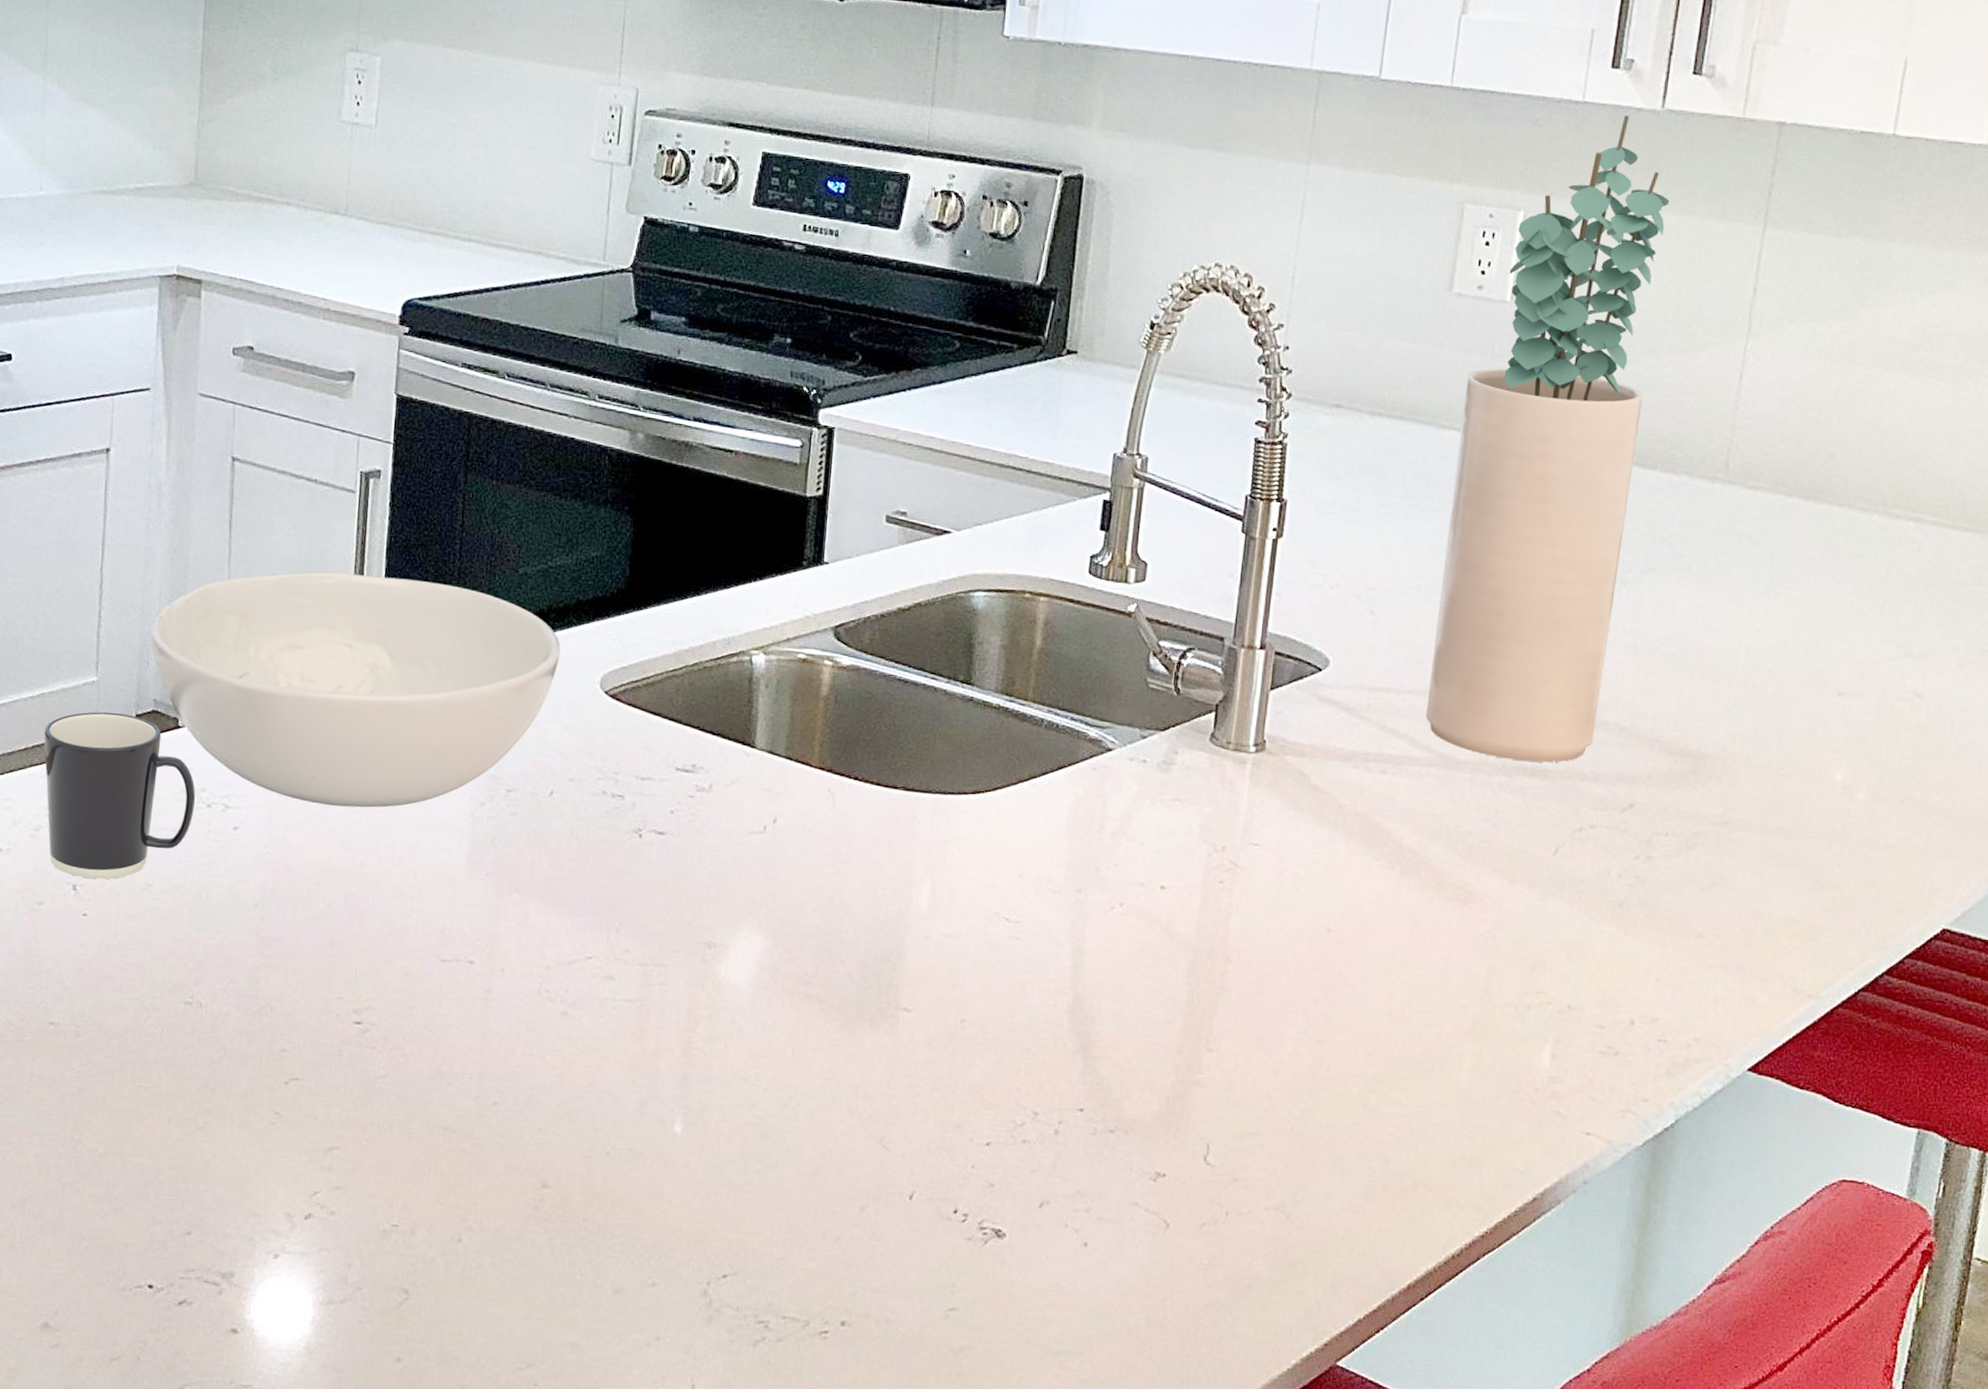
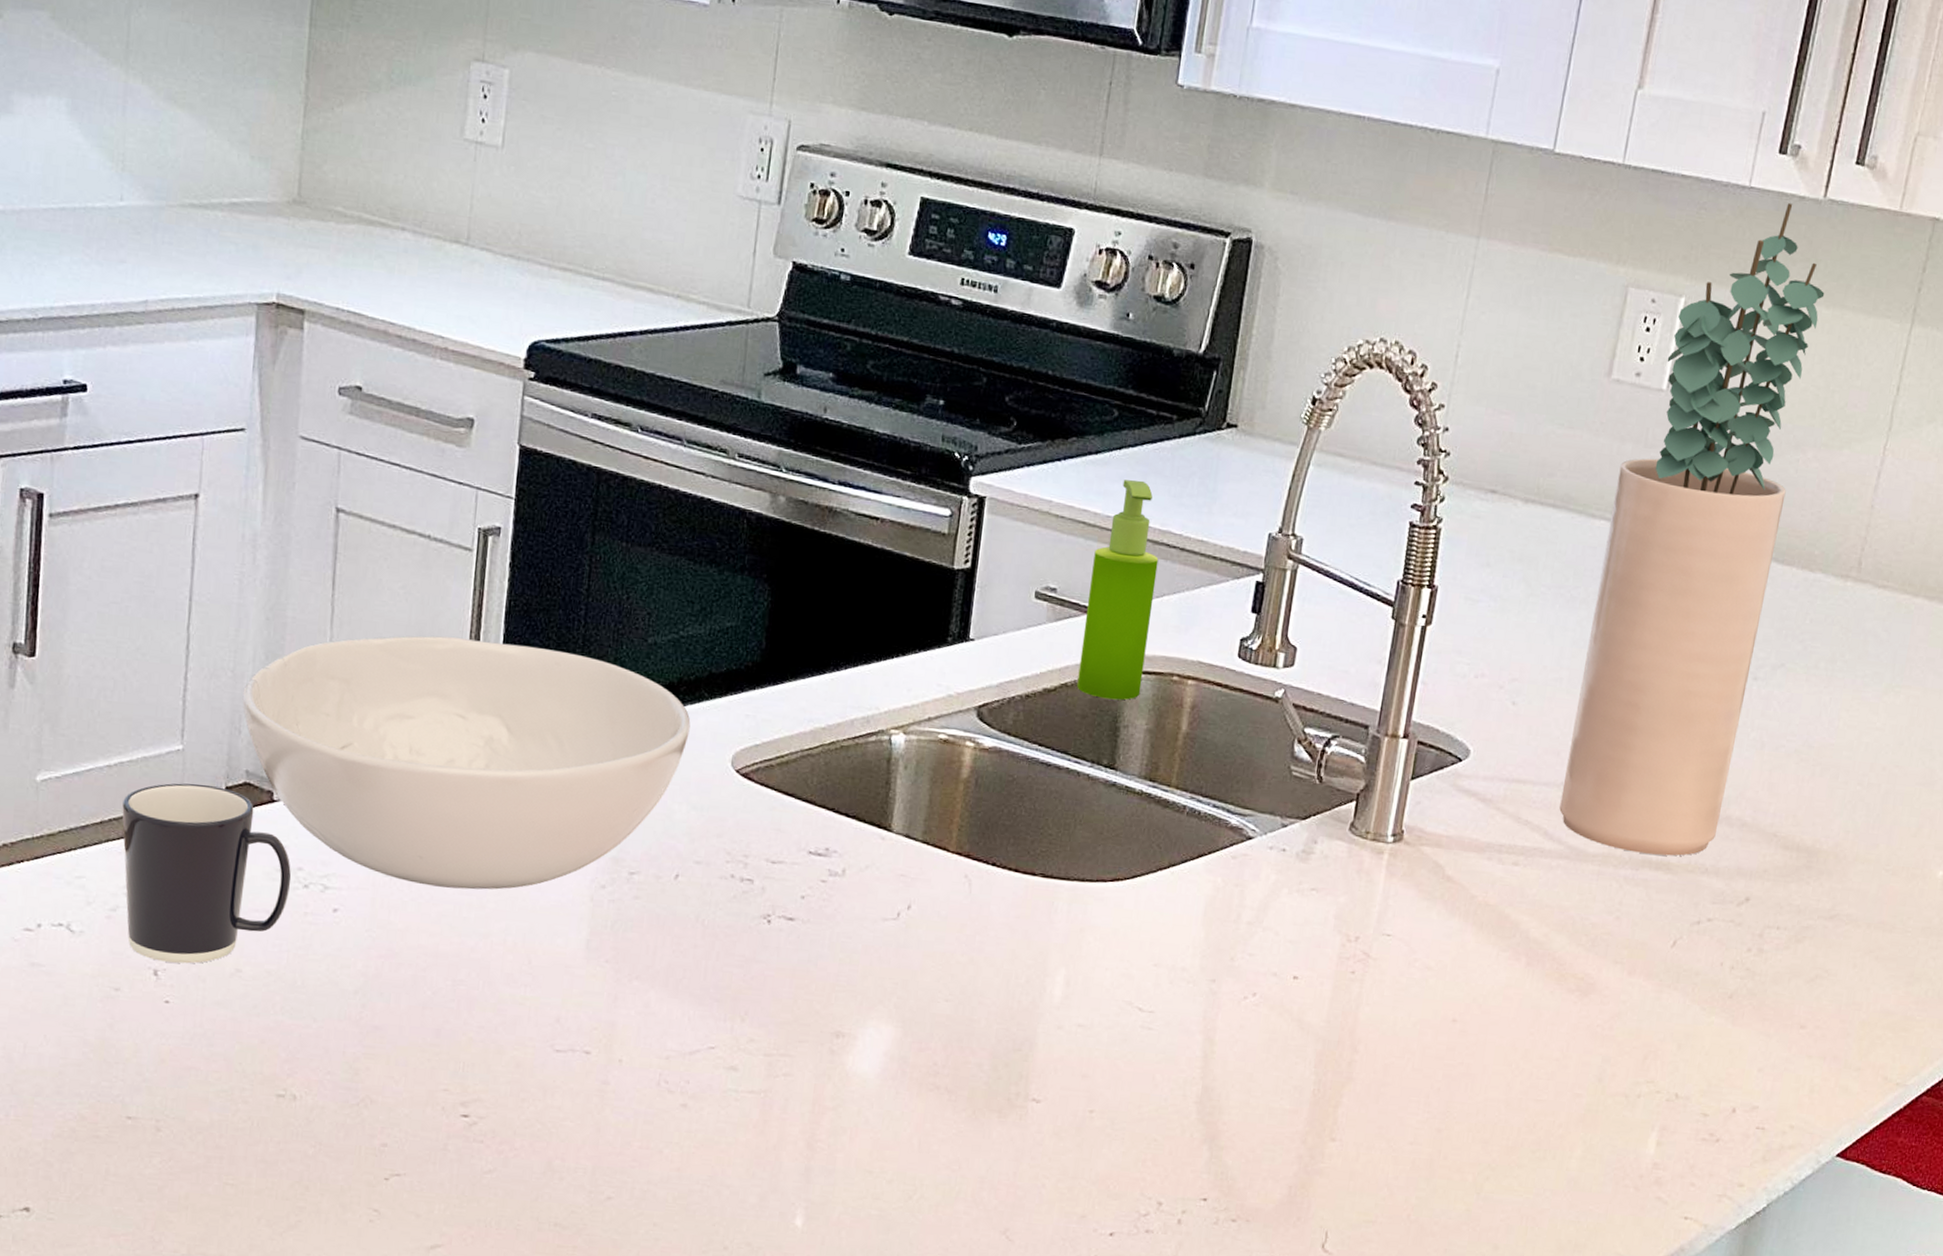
soap dispenser: none [930,407,1006,618] -> present [1077,479,1159,700]

